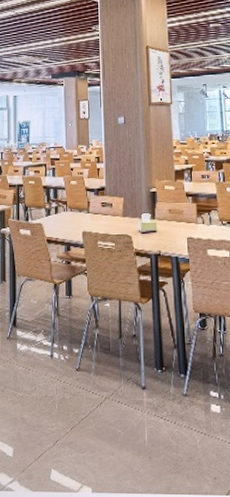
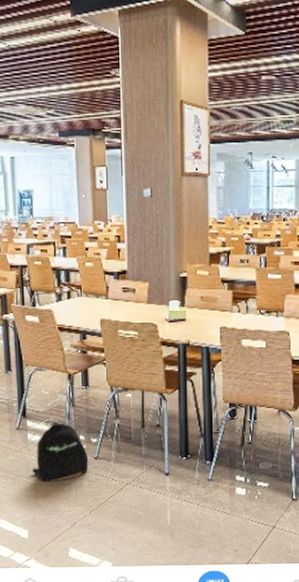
backpack: none [19,330,71,394] -> present [31,420,89,482]

